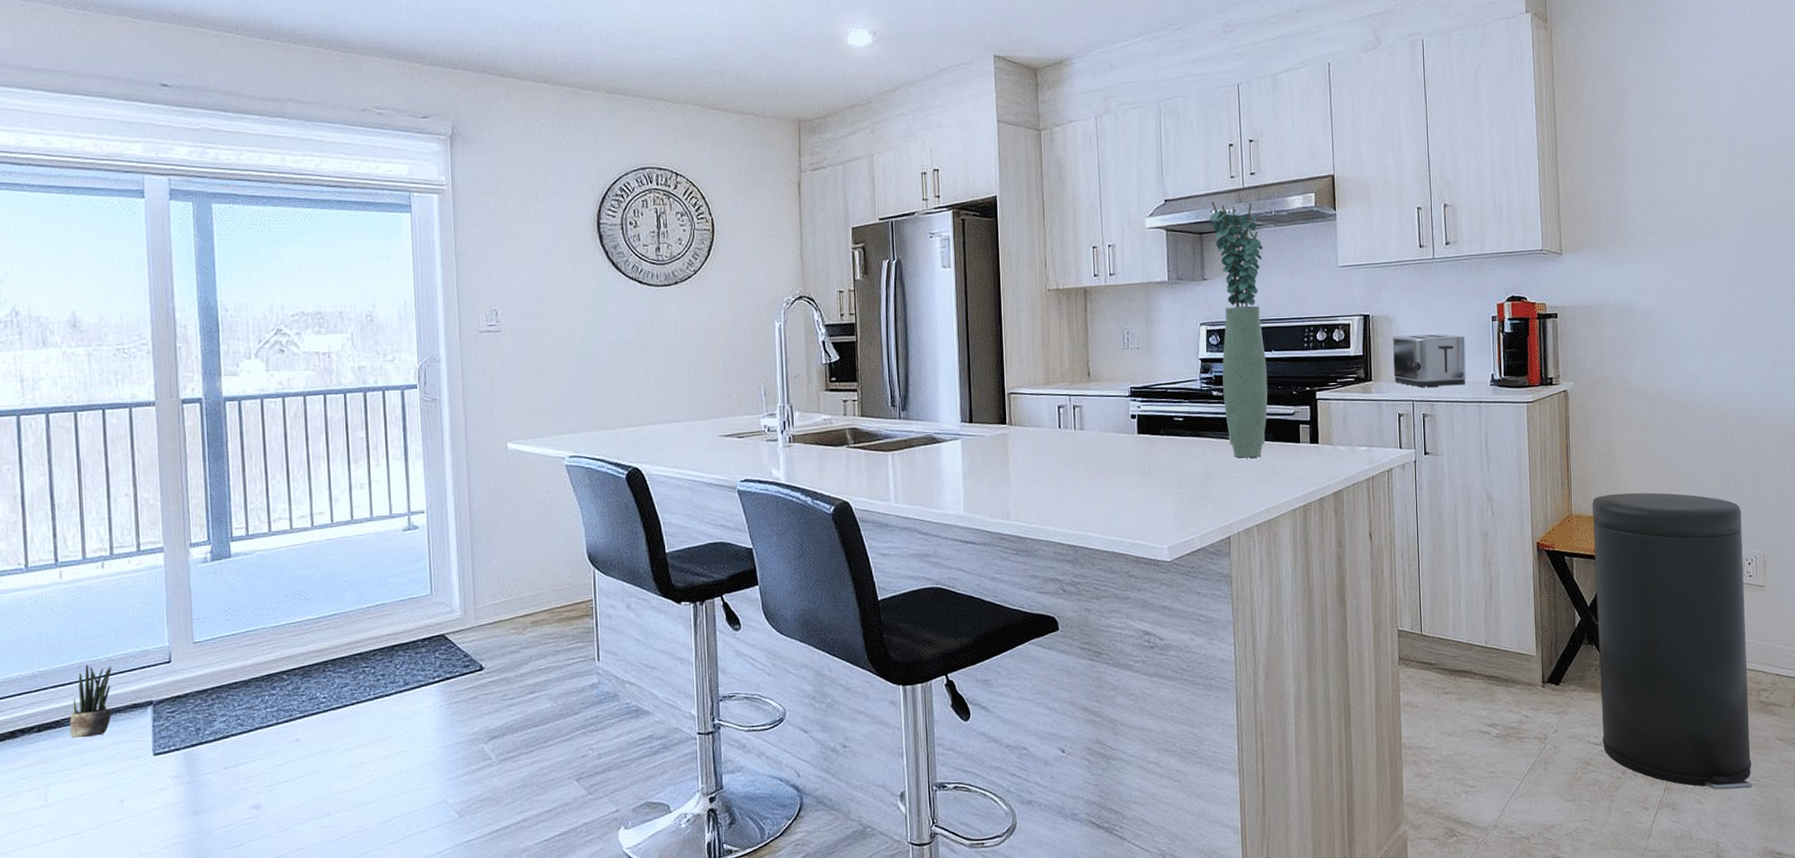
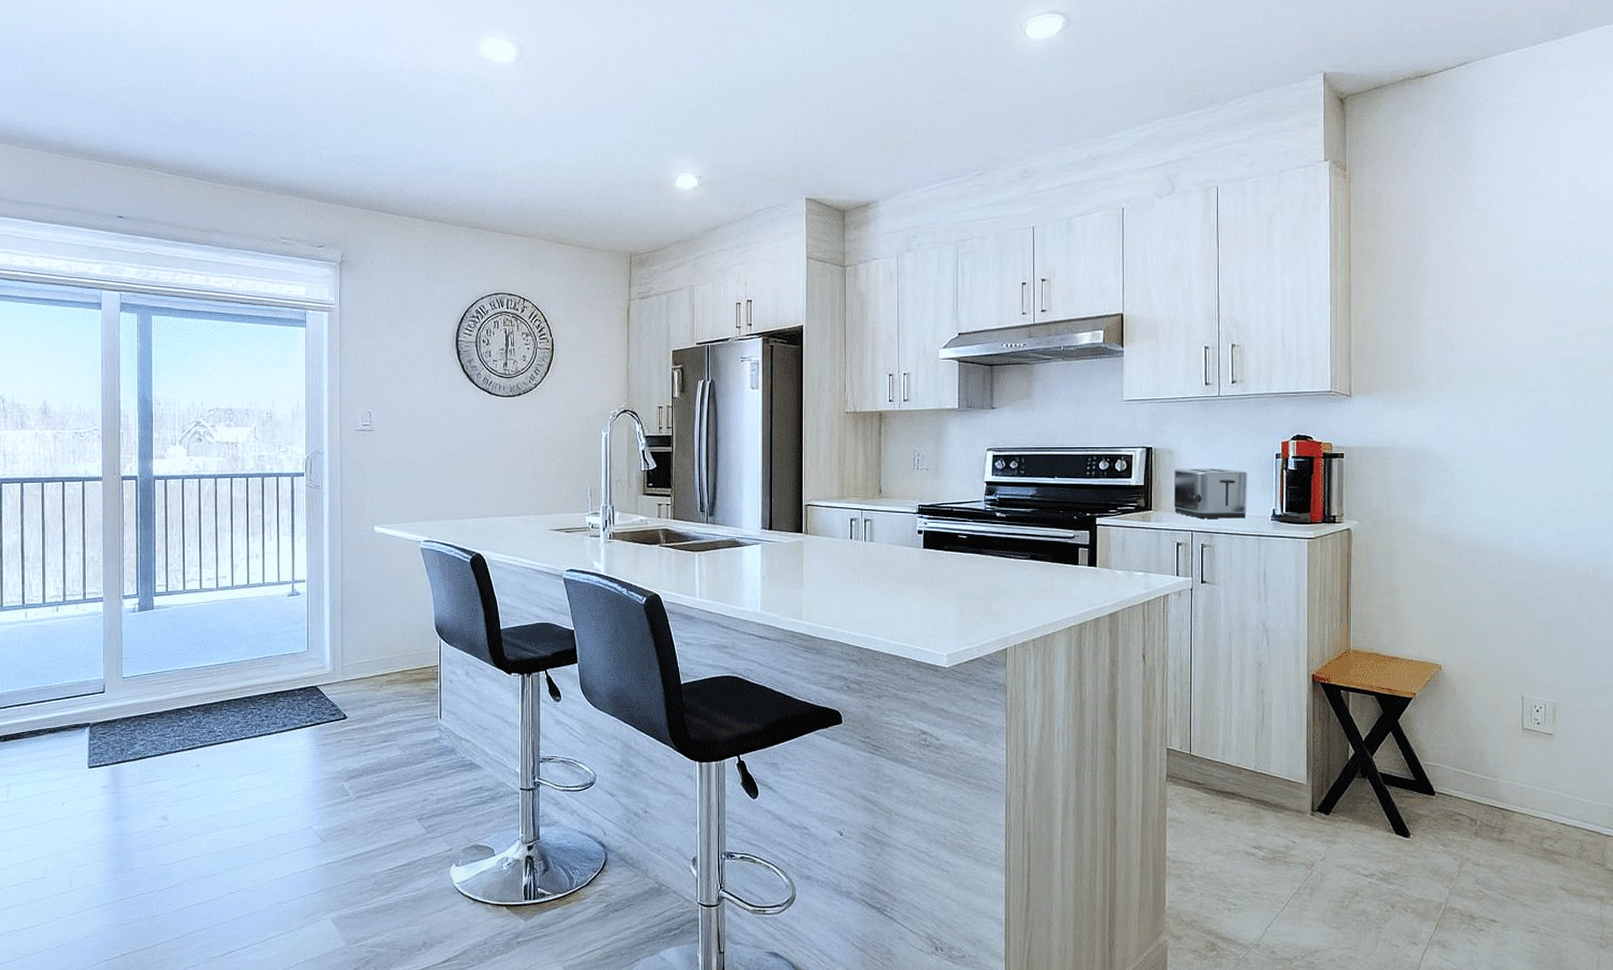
potted plant: present [69,664,112,739] -> none [27,689,60,749]
vase: present [1209,201,1268,458] -> none [1000,335,1050,576]
pedal bin: present [1592,492,1752,790] -> none [1371,632,1531,935]

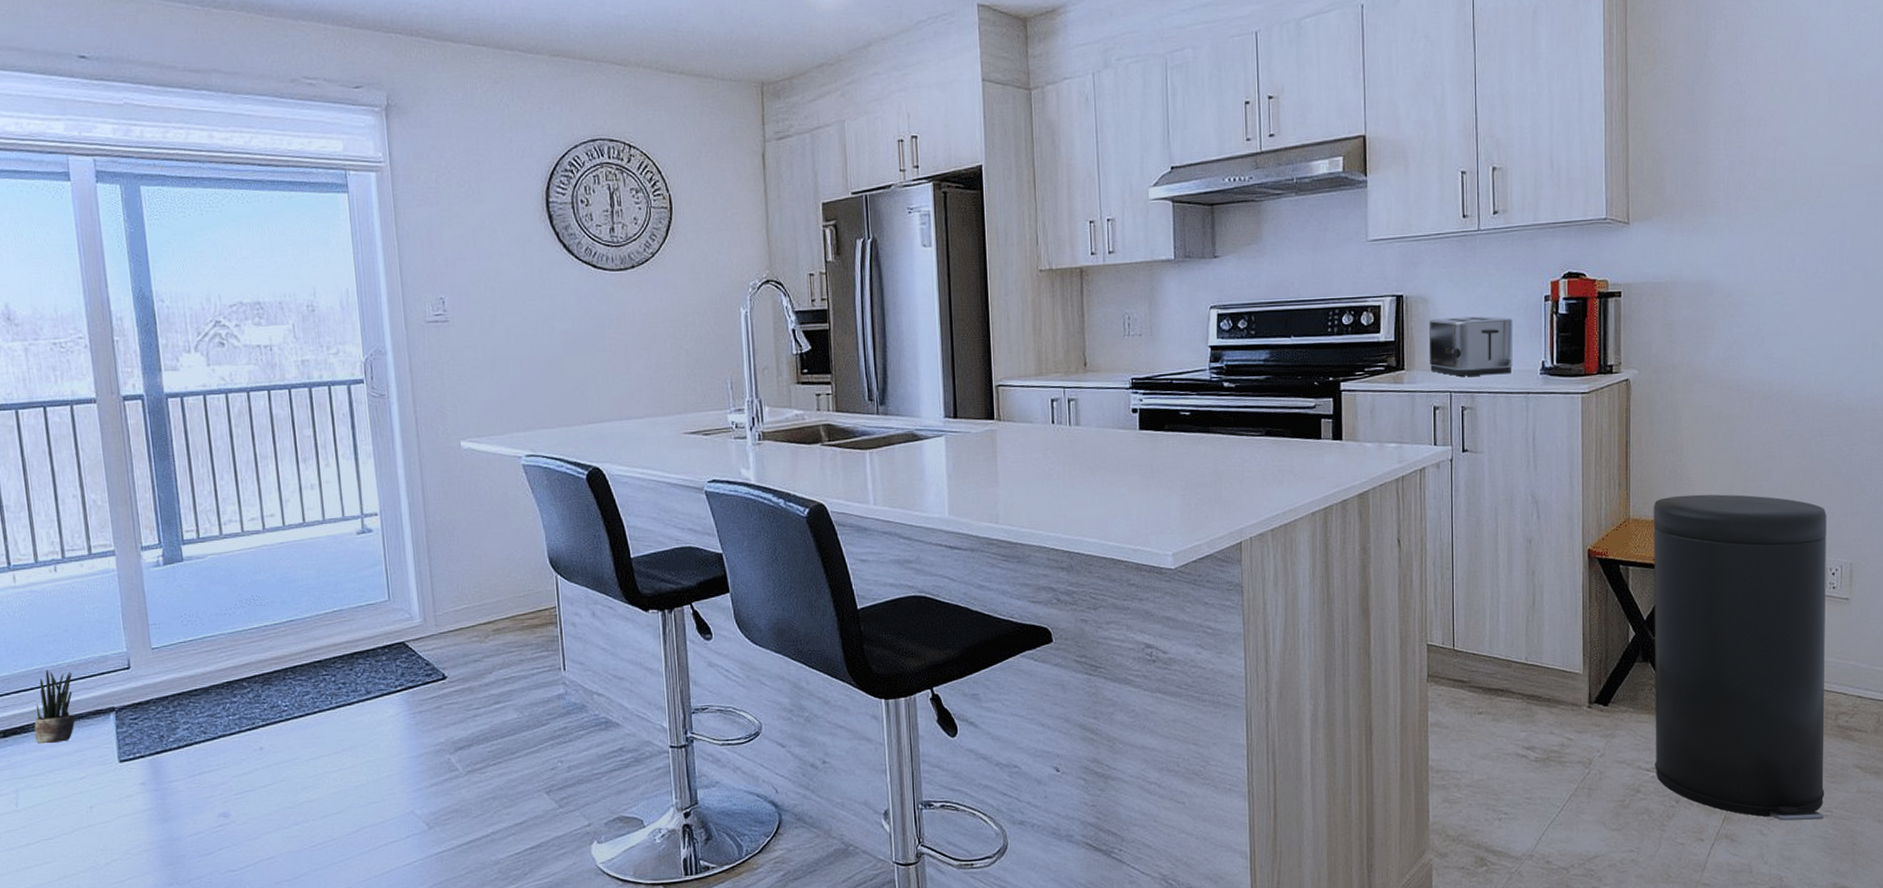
potted plant: none [27,689,60,749] -> present [34,669,76,745]
pedal bin: none [1371,632,1531,935] -> present [1653,494,1827,821]

